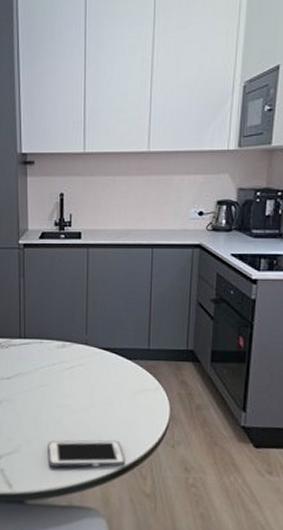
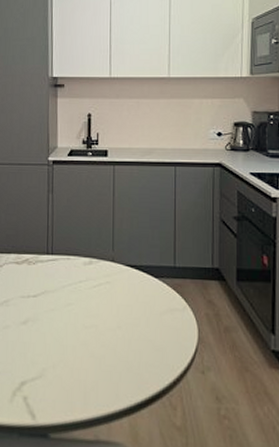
cell phone: present [48,439,126,468] -> none [73,364,154,396]

